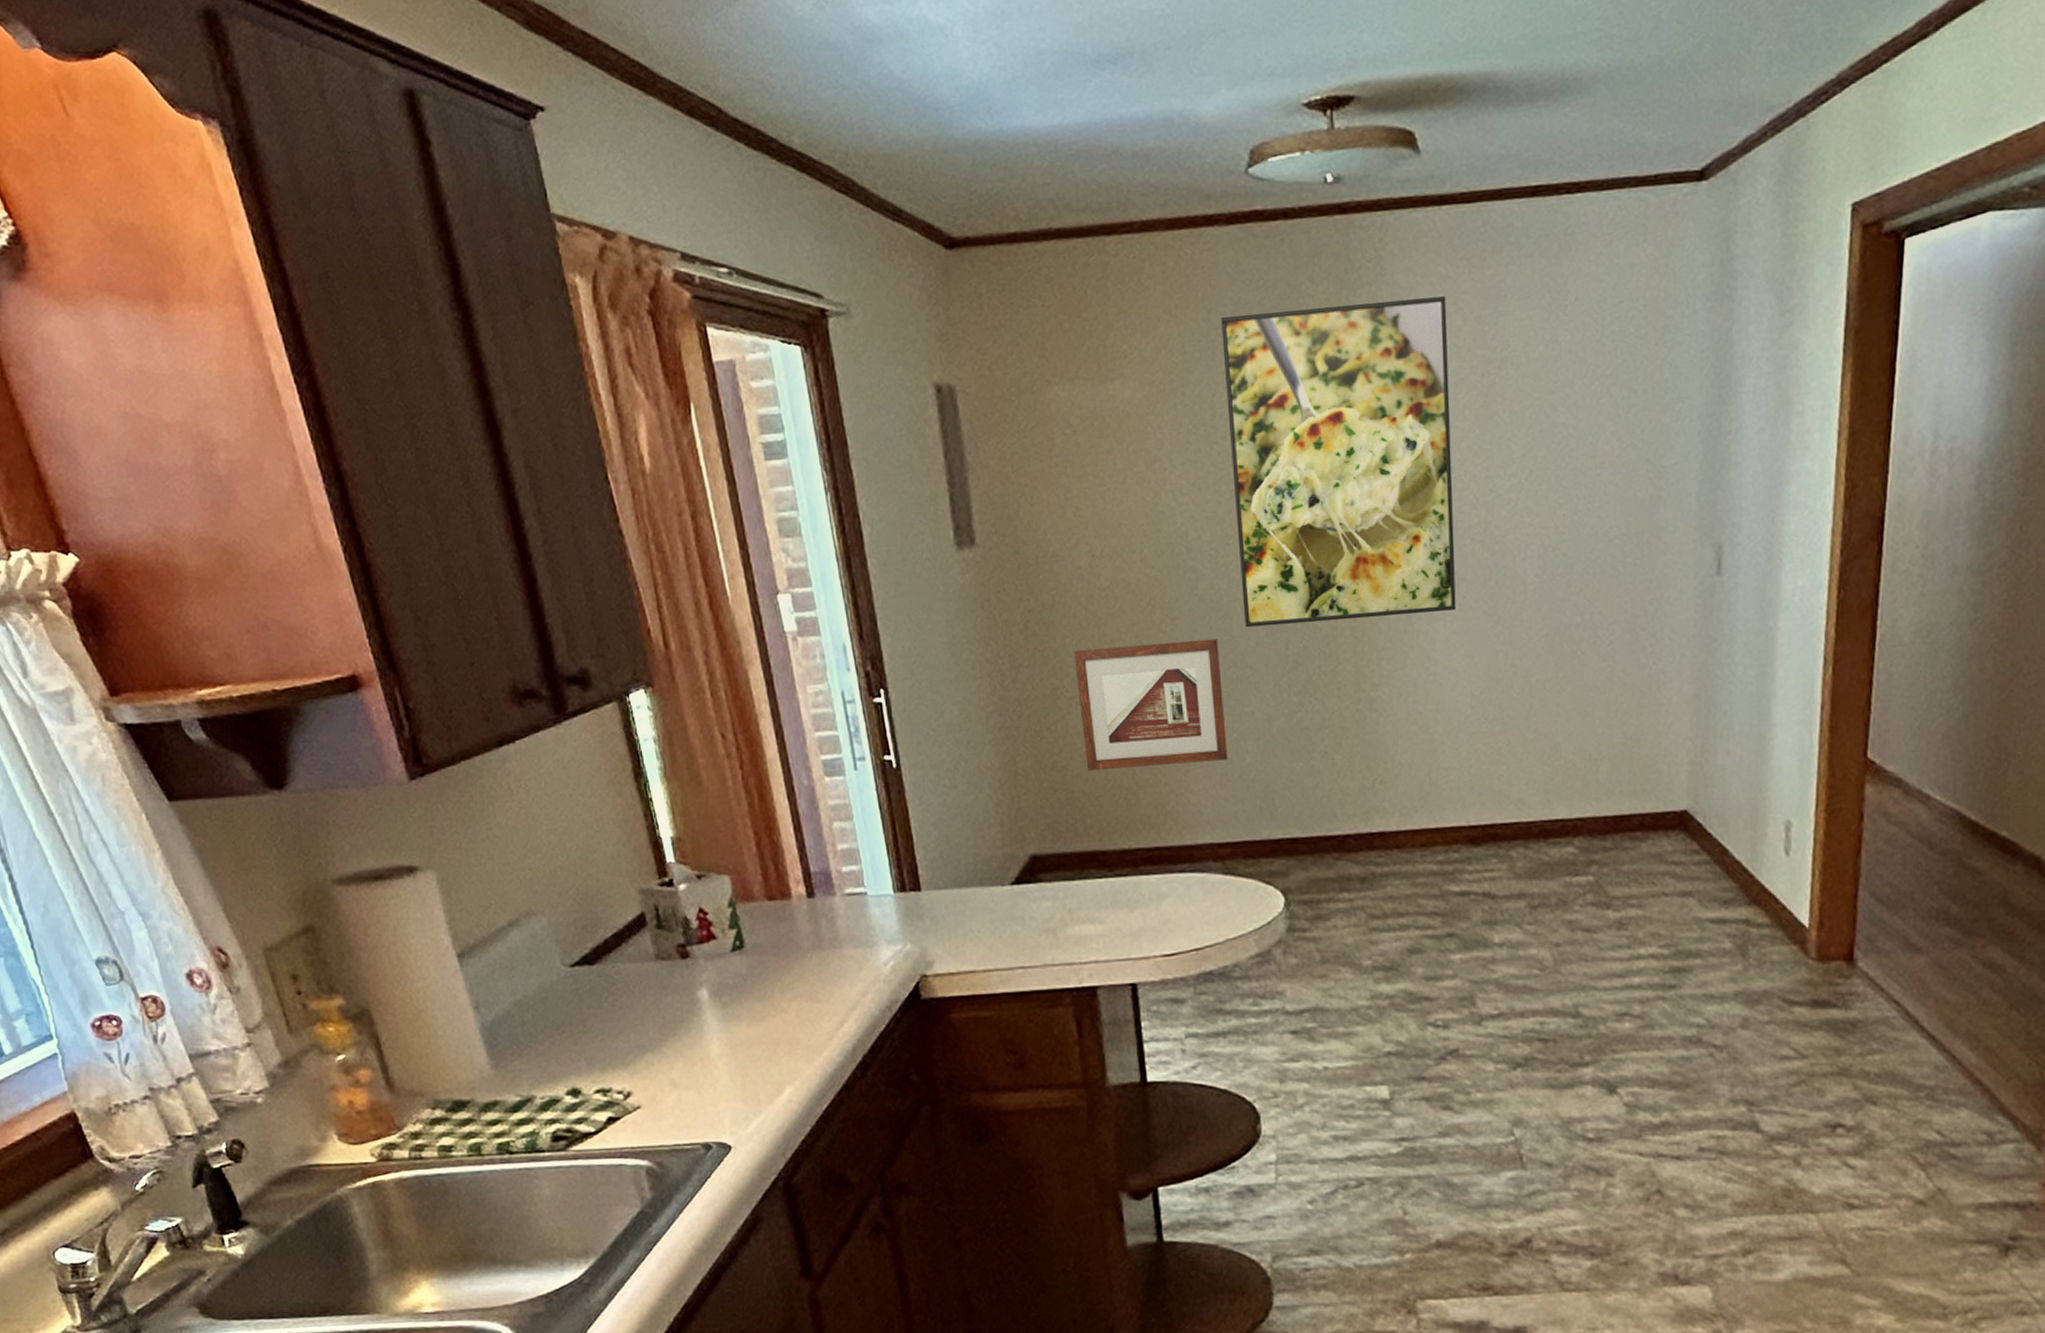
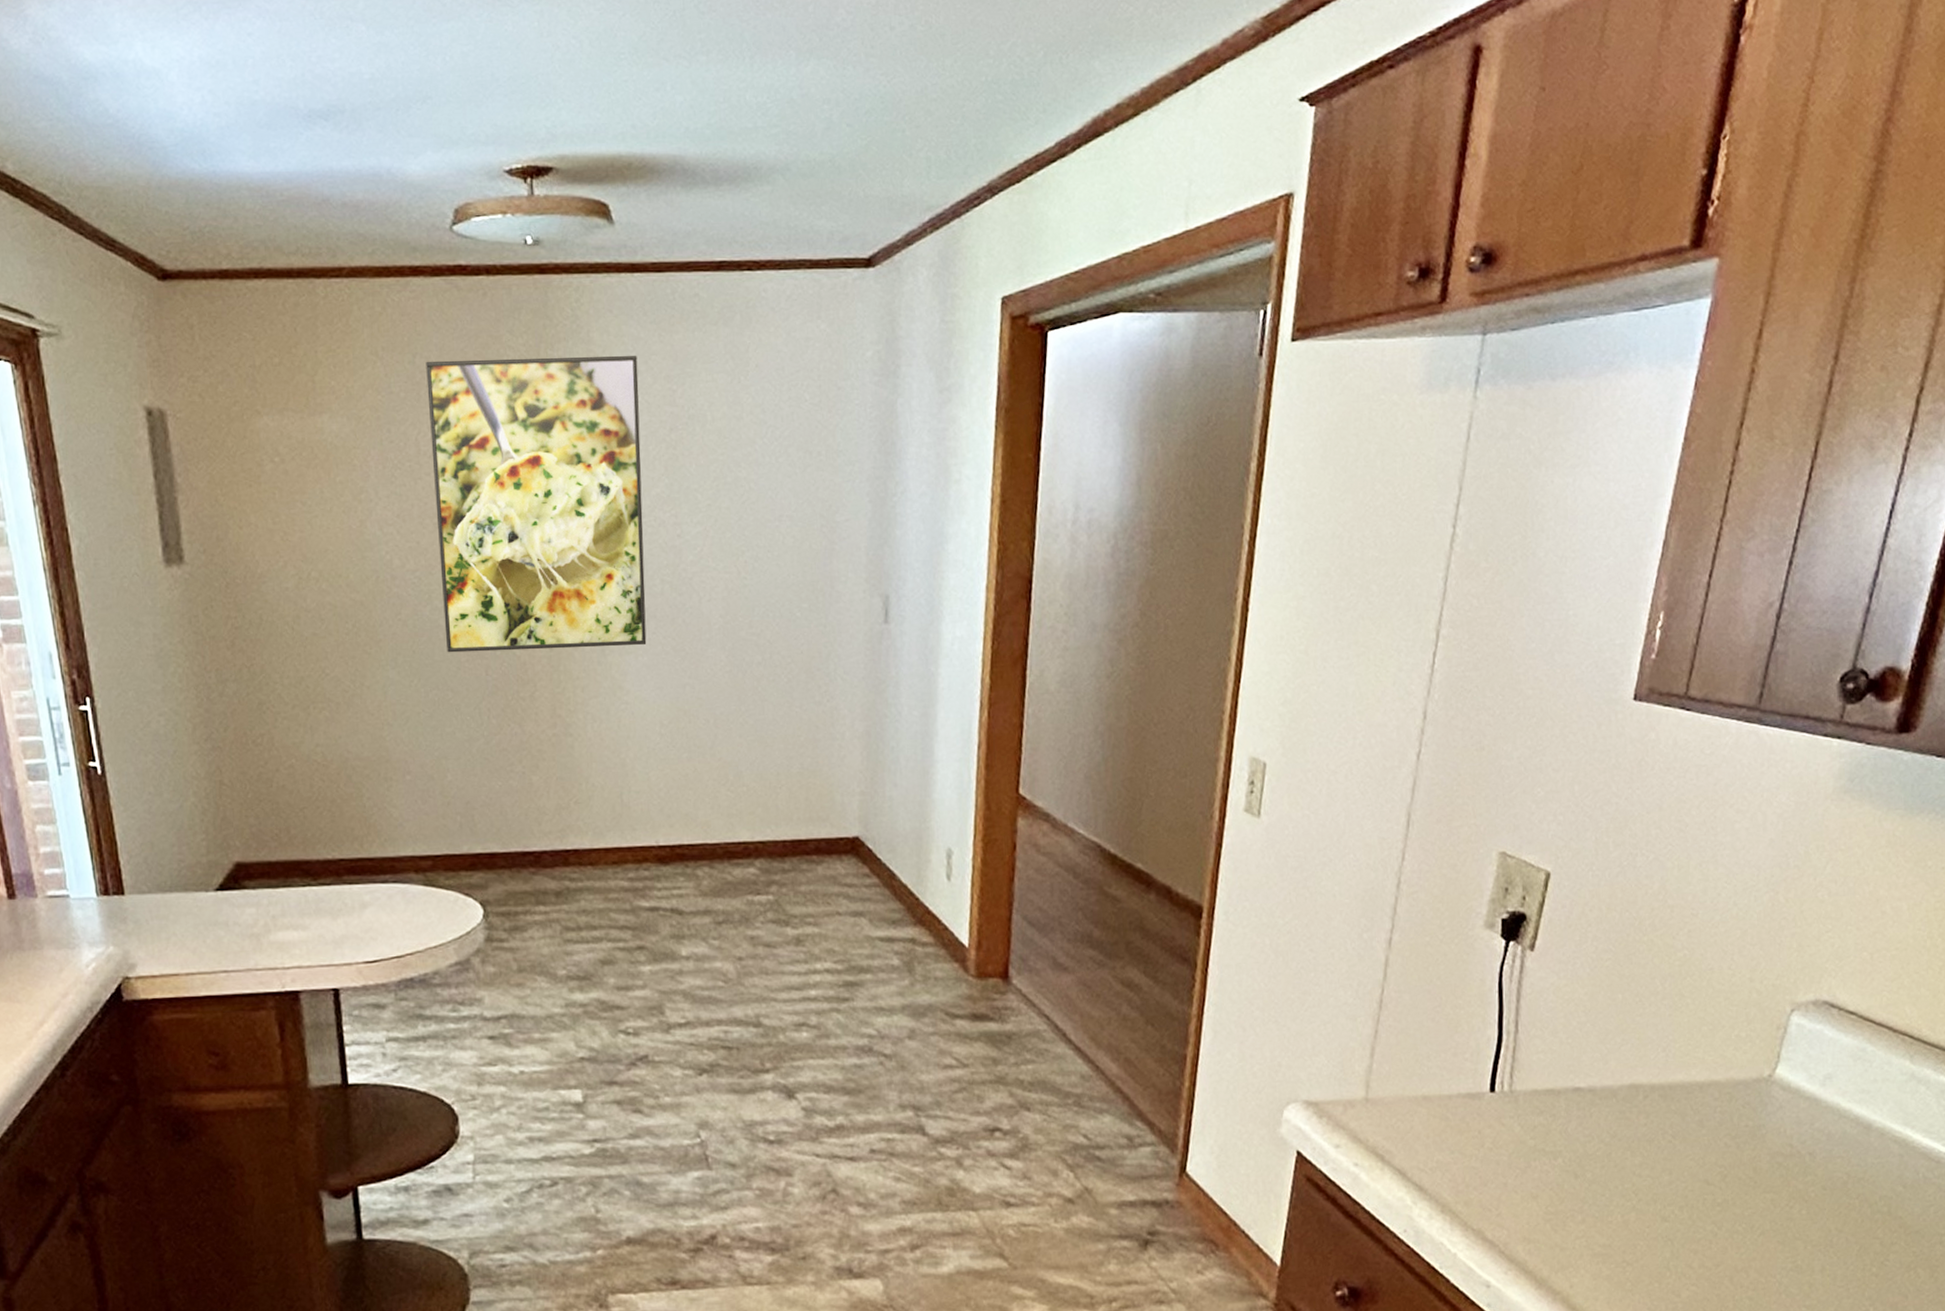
picture frame: present [1074,638,1228,770] -> none [280,662,429,783]

